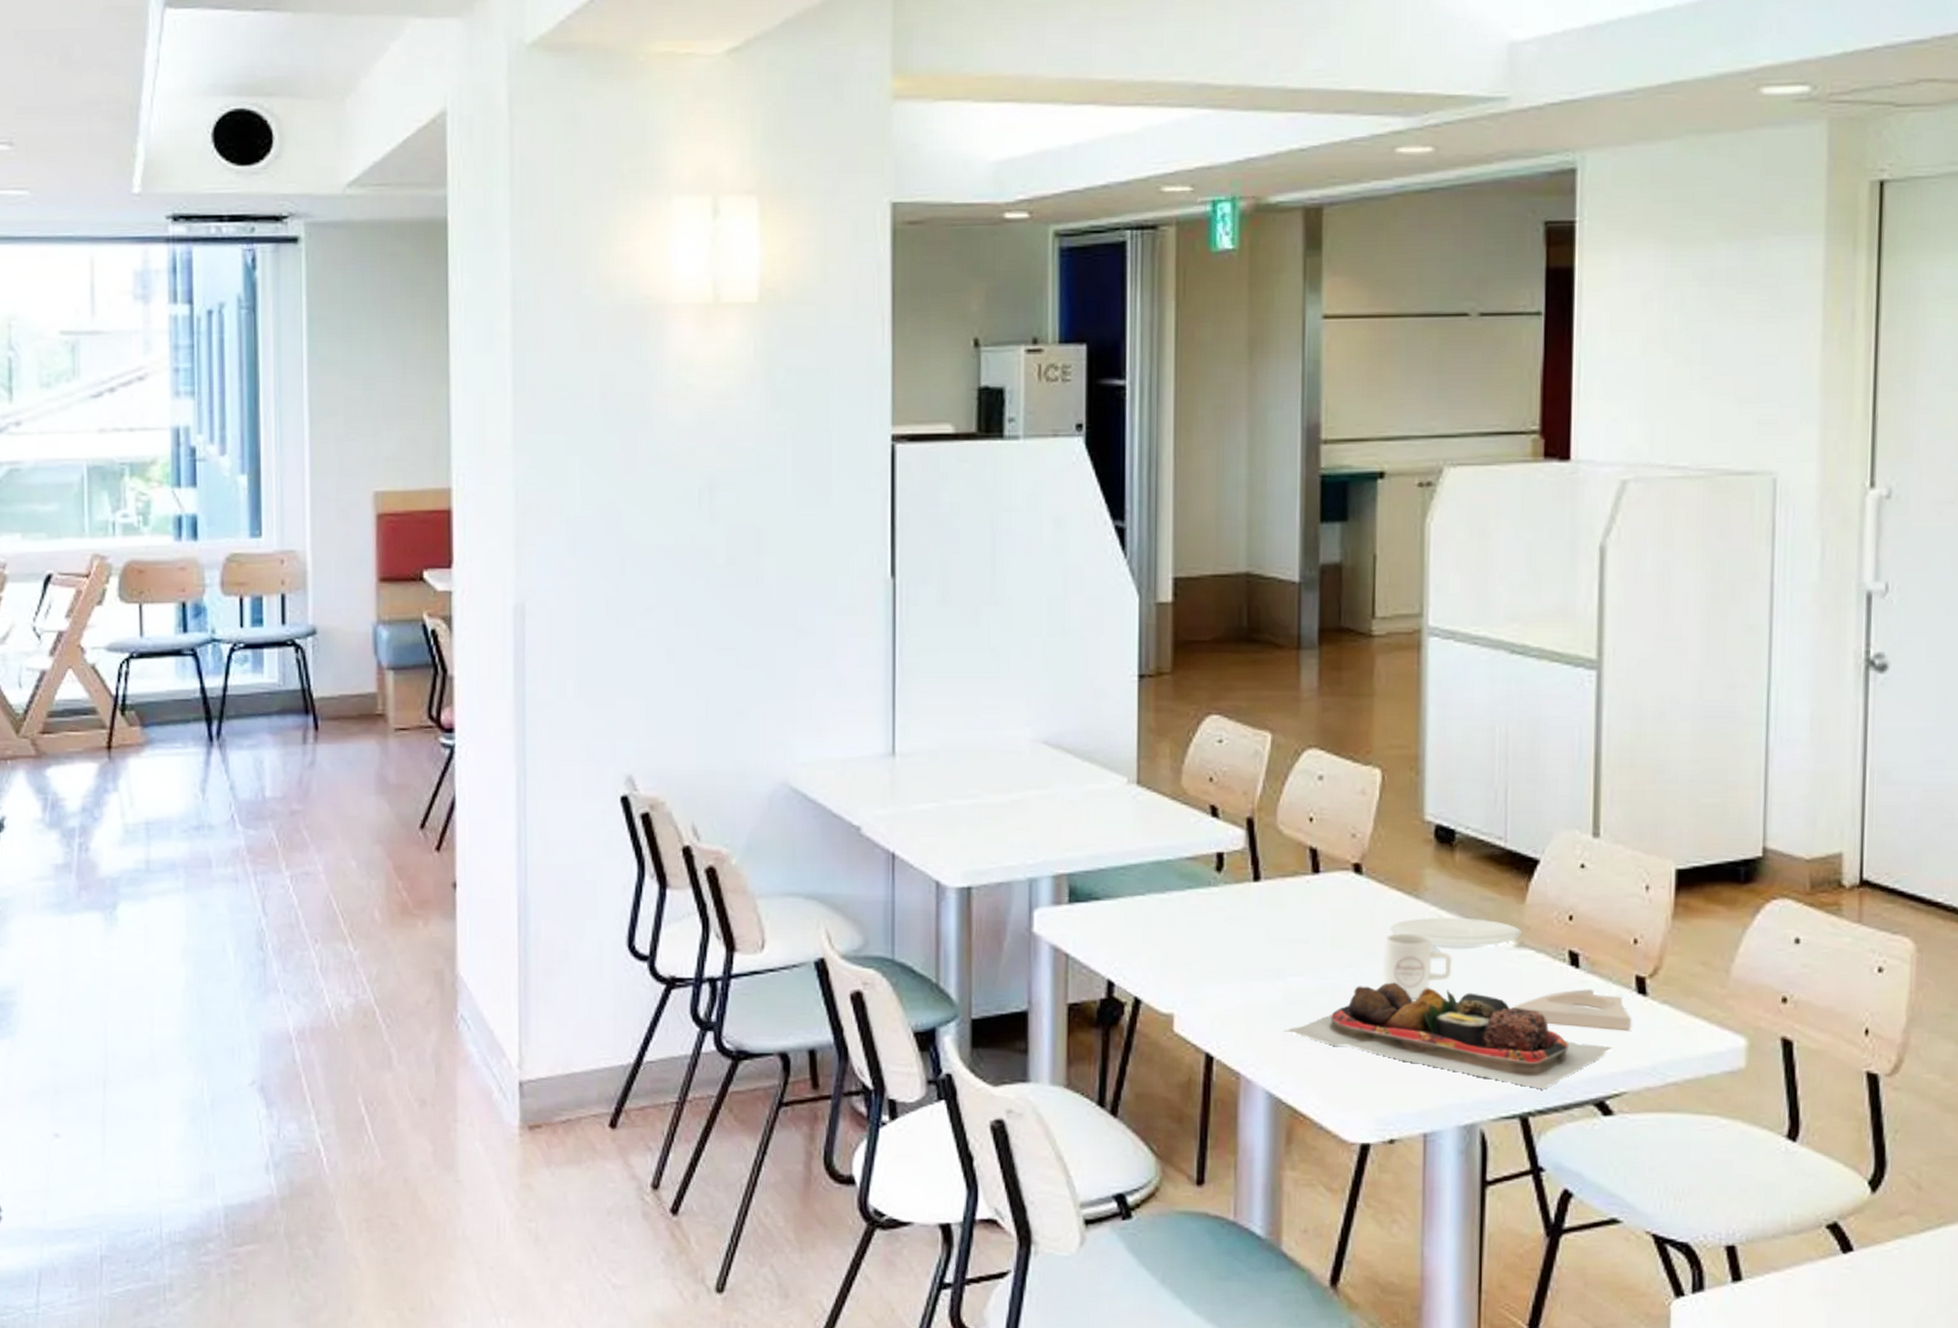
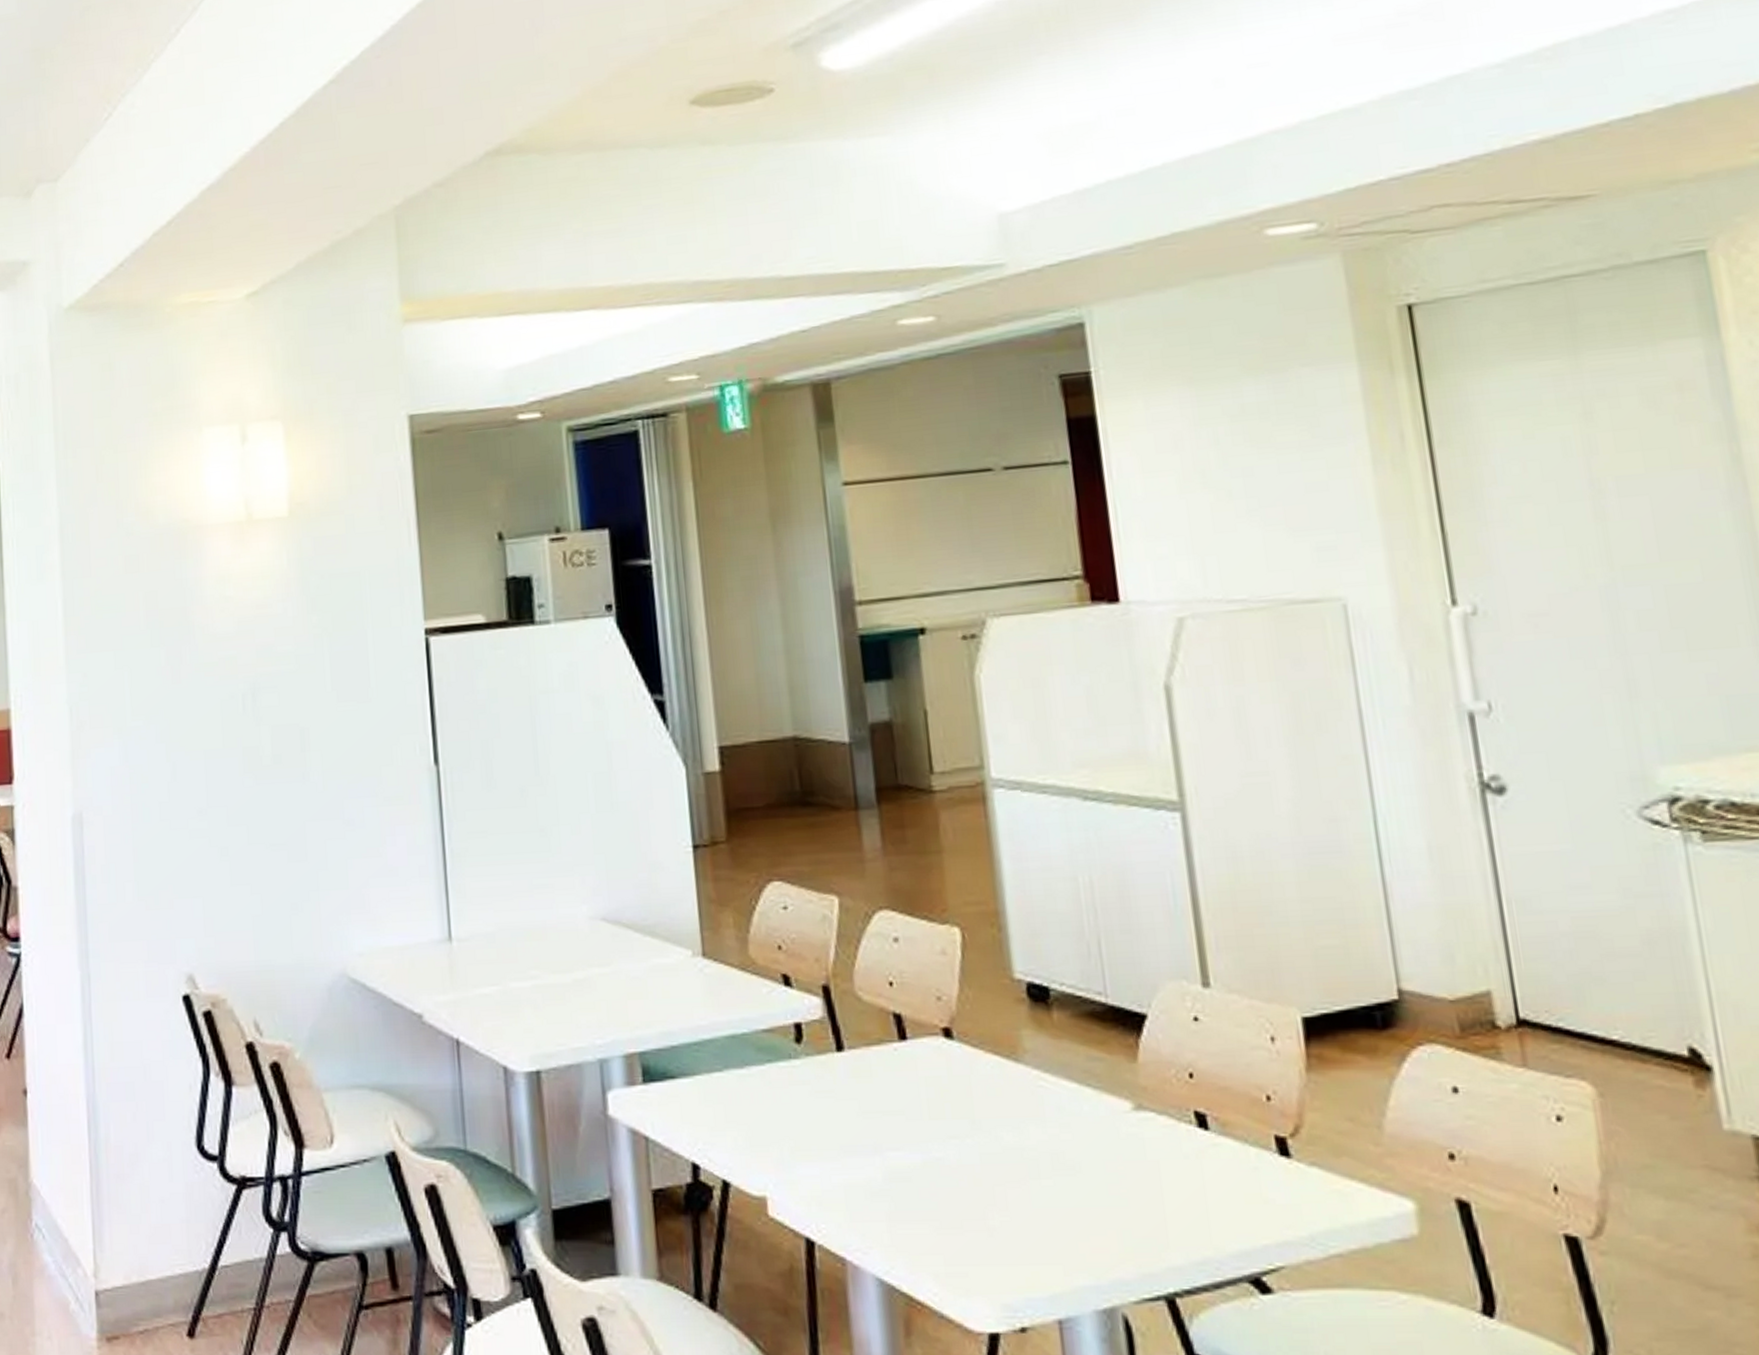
food tray: present [1283,982,1613,1090] -> none [888,1154,1261,1267]
mug: present [1382,933,1452,1000] -> none [987,1100,1067,1172]
plate: present [1389,917,1521,950] -> none [990,1080,1138,1115]
napkin holder: present [1514,989,1631,1031] -> none [1141,1153,1278,1198]

